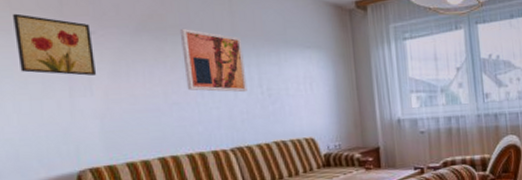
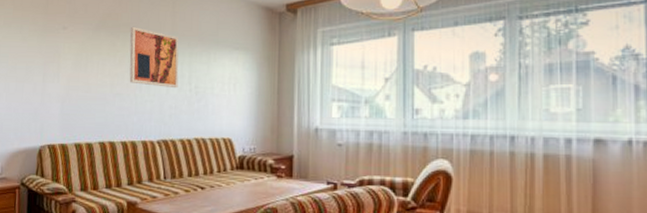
wall art: present [12,13,97,76] -> none [13,10,65,64]

